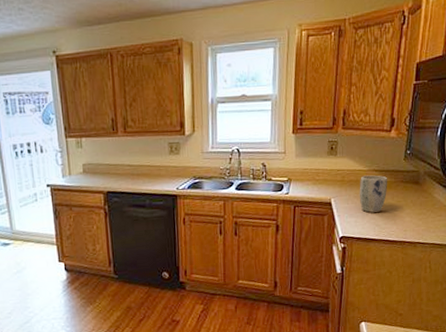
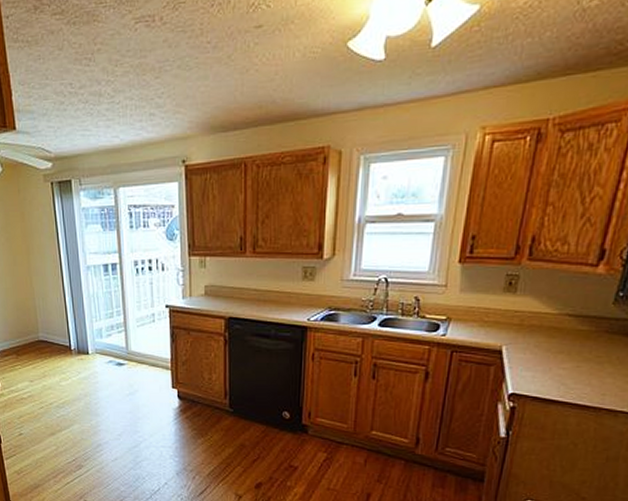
plant pot: present [359,175,388,213] -> none [541,320,586,369]

